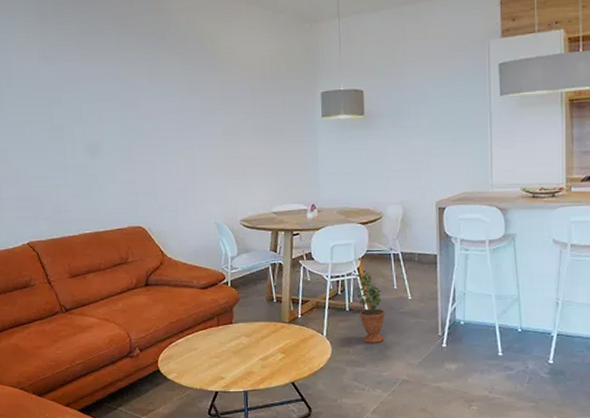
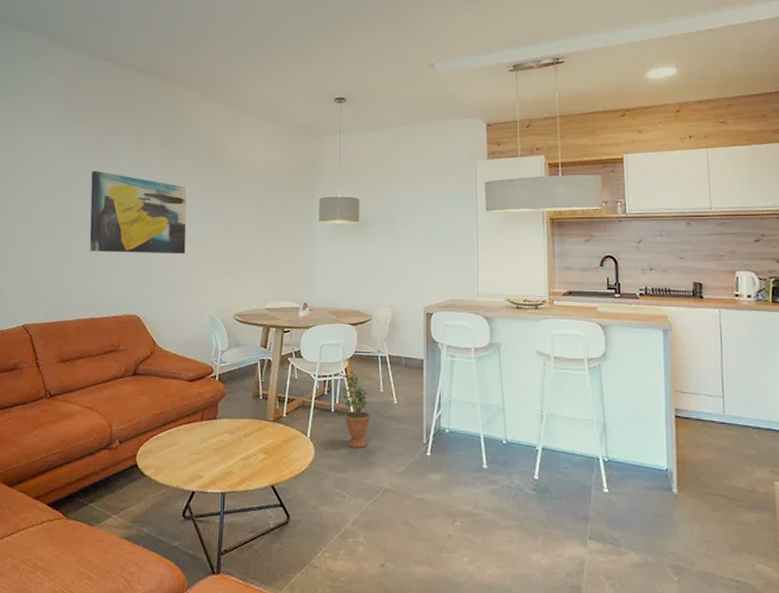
wall art: none [74,75,184,164] -> present [89,170,187,254]

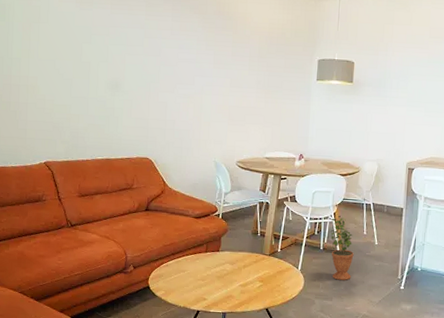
wall art: present [89,170,187,254] -> none [105,22,196,104]

